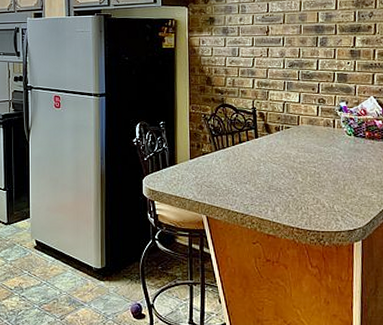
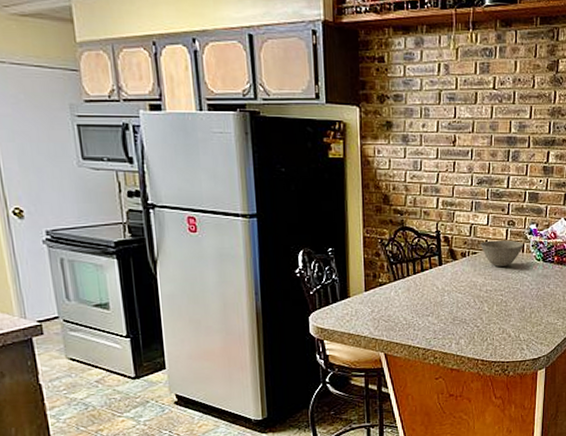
bowl: none [293,116,334,140] -> present [480,240,523,267]

